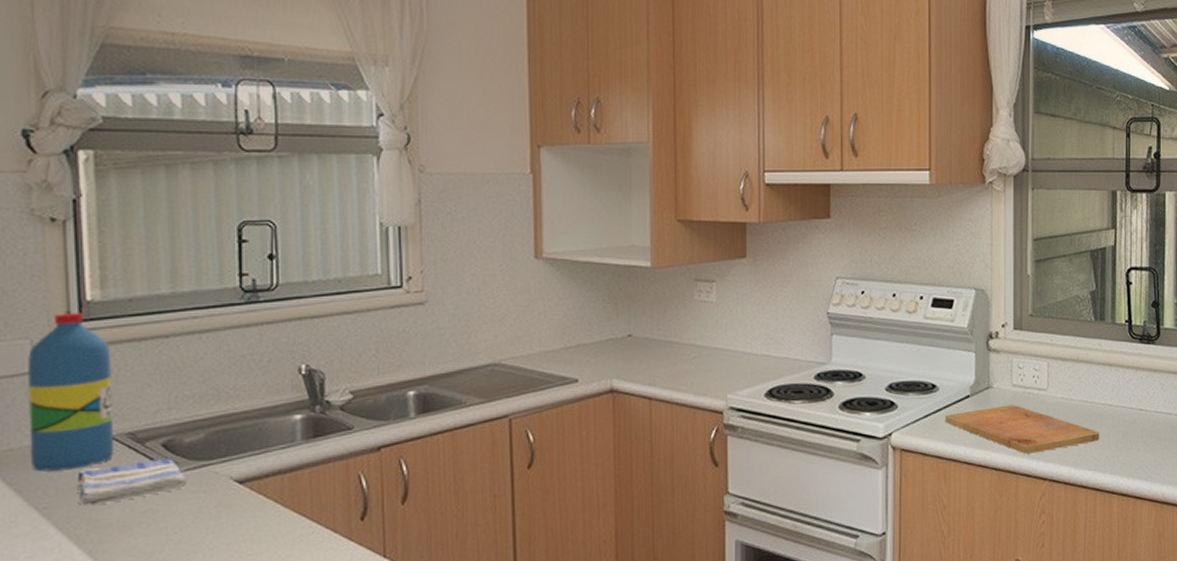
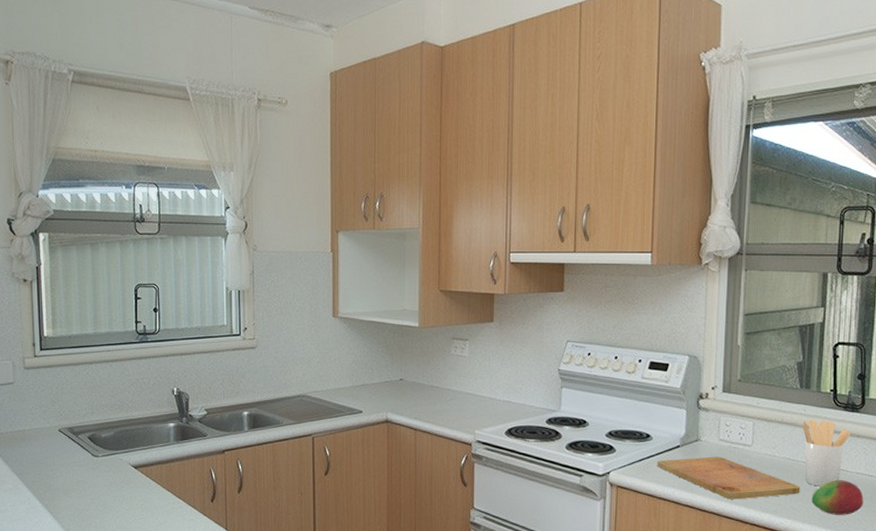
water bottle: present [28,313,115,472] -> none [11,344,60,450]
dish towel: present [77,458,186,506] -> none [39,447,103,475]
utensil holder: none [1099,354,1148,431] -> present [803,418,851,487]
fruit: none [1112,421,1164,461] -> present [811,480,864,515]

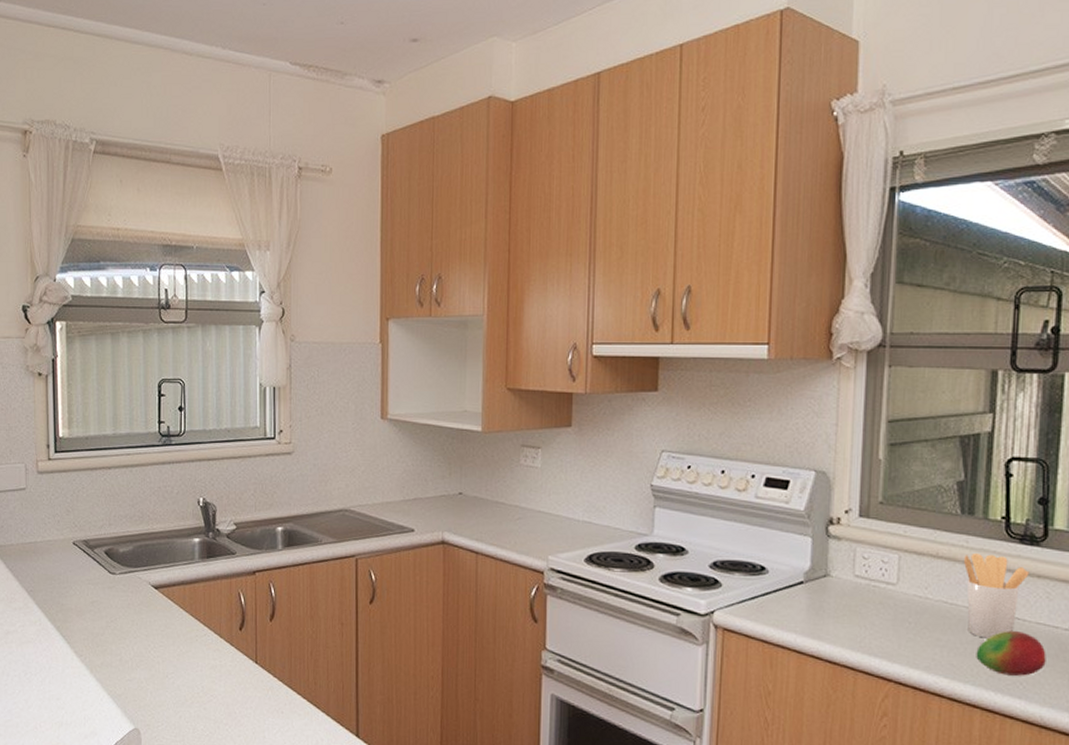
cutting board: present [657,456,800,500] -> none [775,596,961,651]

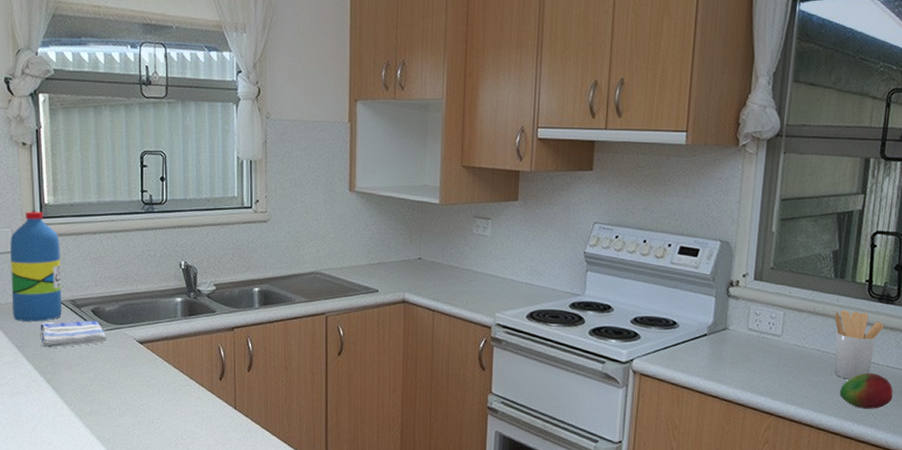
water bottle: none [23,446,75,564] -> present [10,211,62,322]
dish towel: none [51,563,120,594] -> present [40,320,107,349]

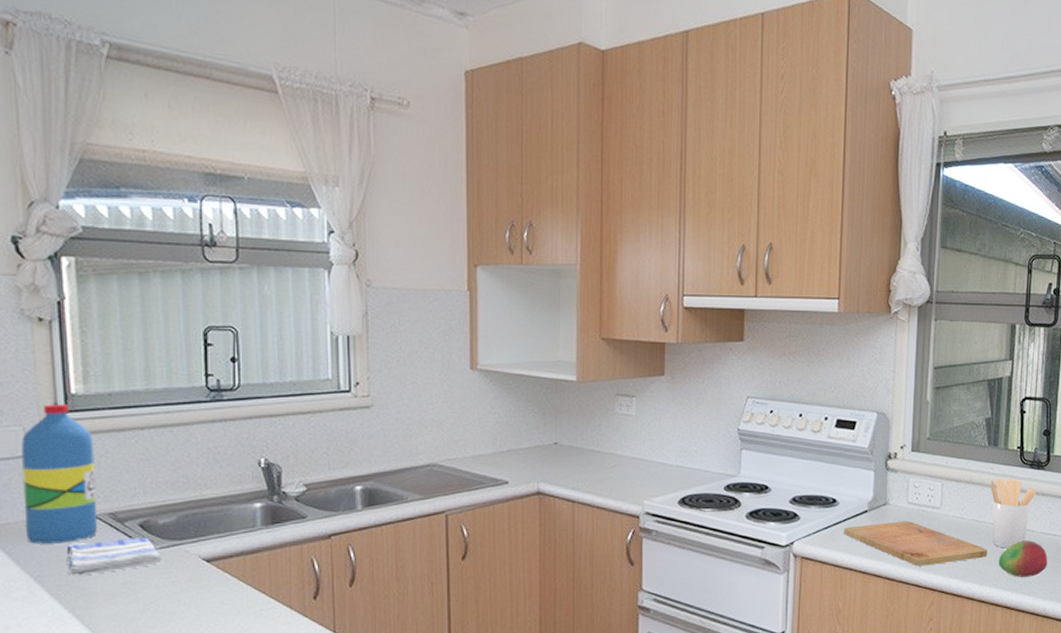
cutting board: none [683,346,829,391] -> present [844,521,988,566]

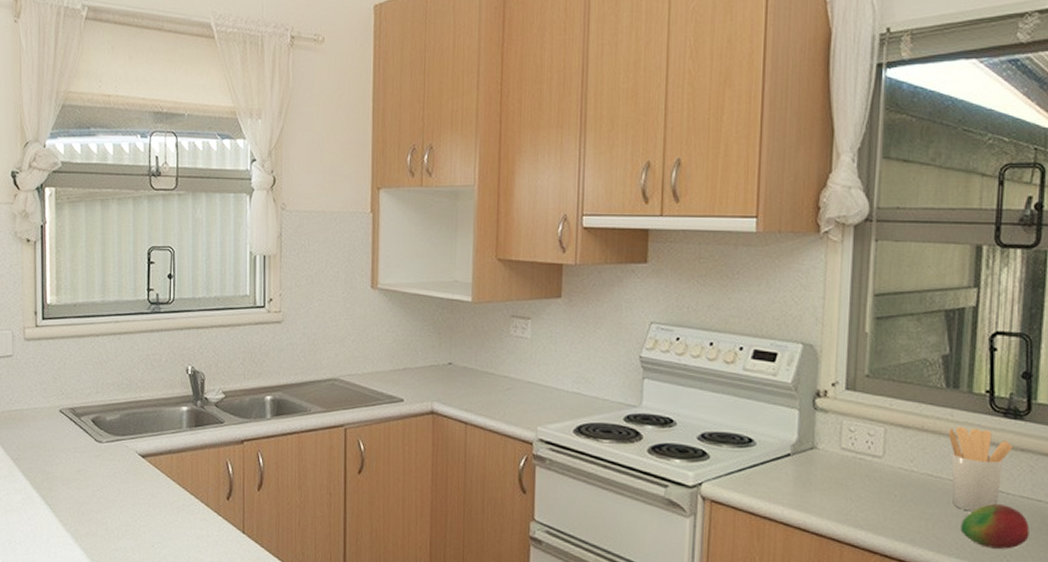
water bottle: present [21,404,98,544] -> none [9,312,62,432]
dish towel: present [66,537,161,576] -> none [37,431,107,462]
cutting board: present [844,521,988,566] -> none [762,468,946,524]

